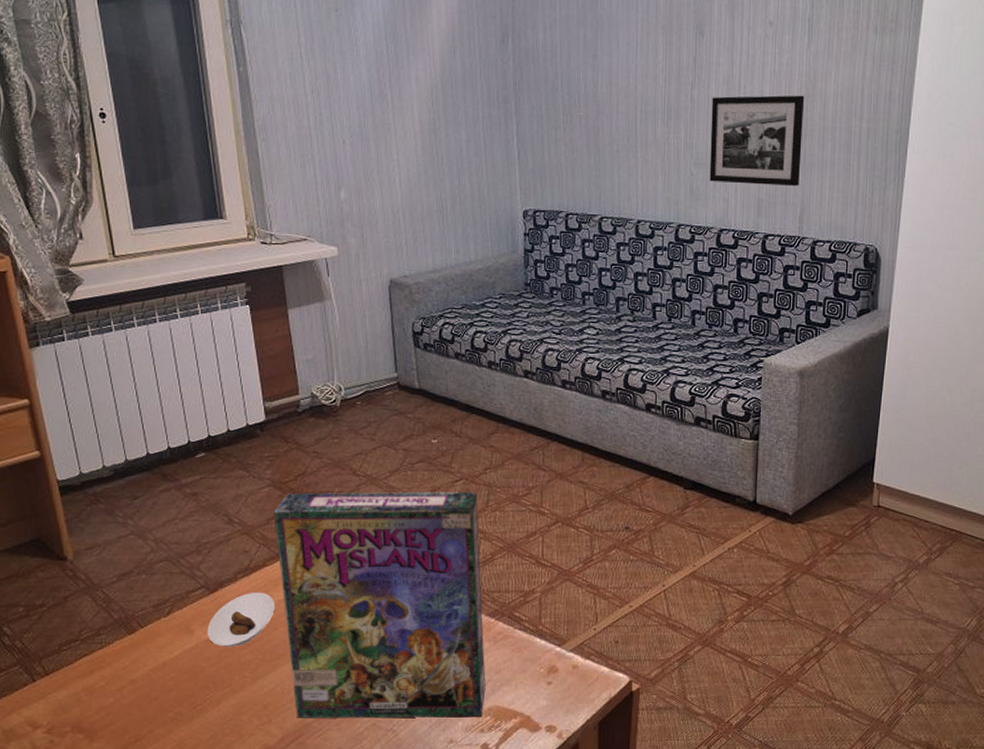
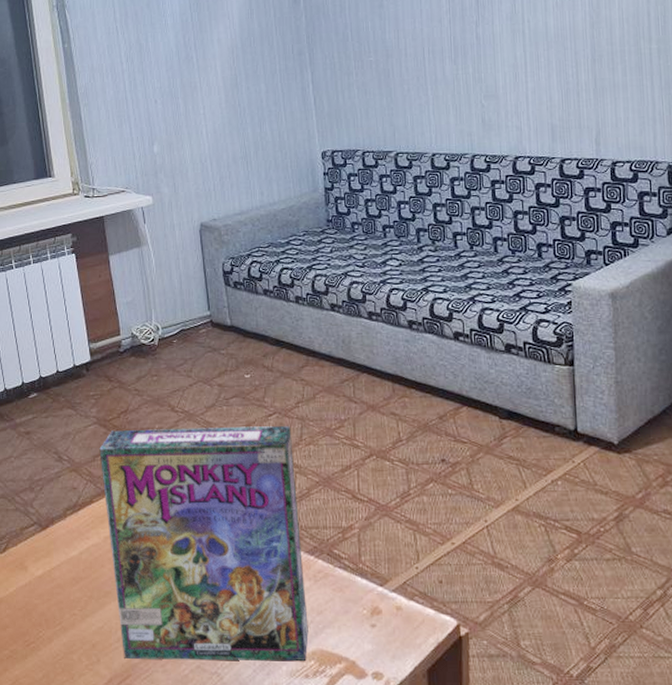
saucer: present [207,592,275,647] -> none [39,528,101,584]
picture frame: present [709,95,805,187] -> none [497,23,593,112]

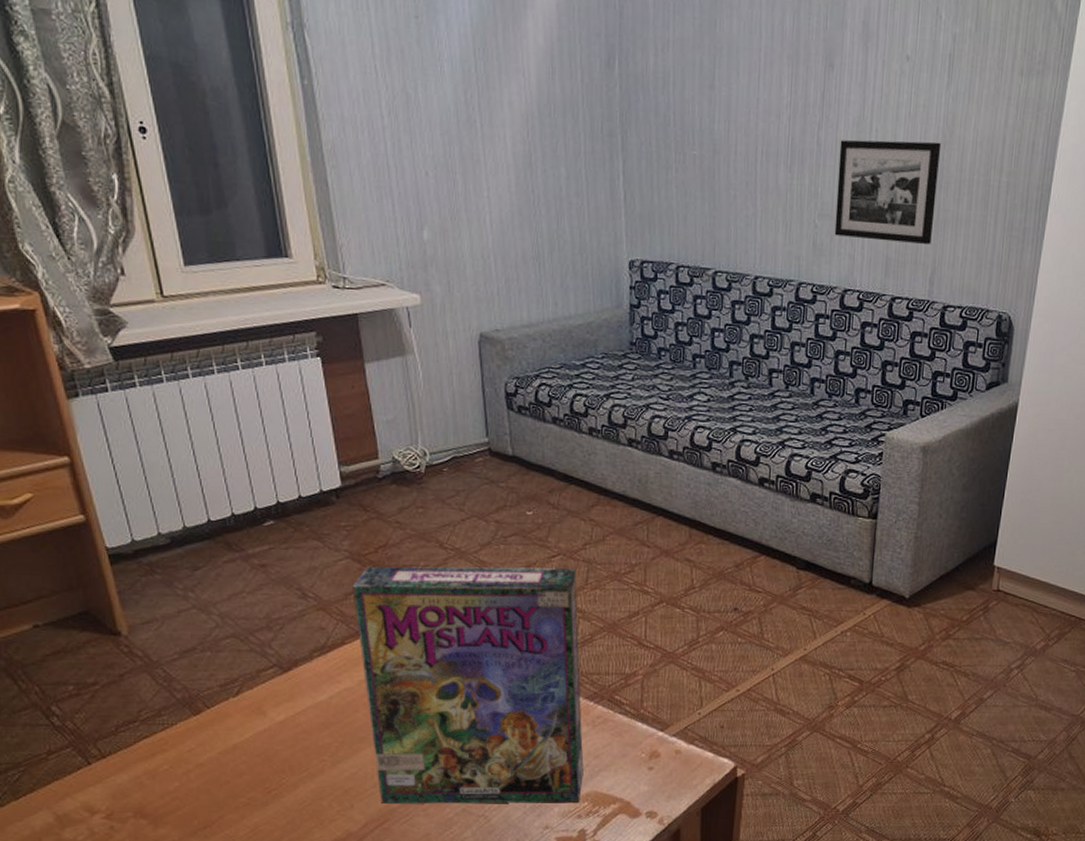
picture frame: none [497,23,593,112] -> present [834,139,942,245]

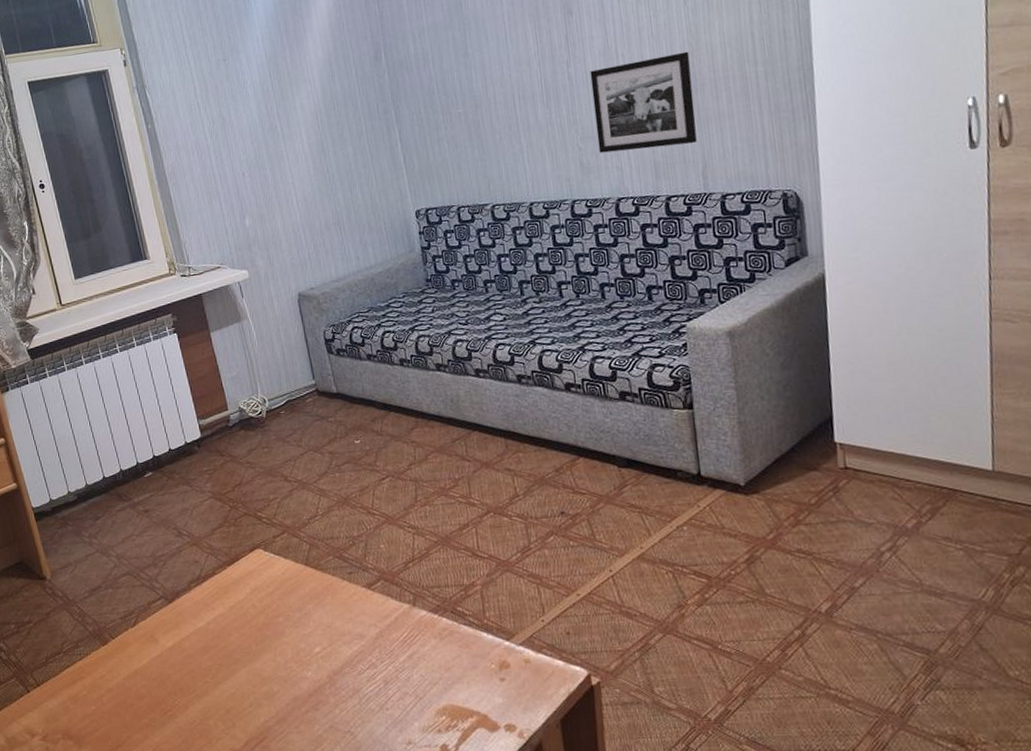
game box: present [352,566,584,804] -> none [217,487,438,722]

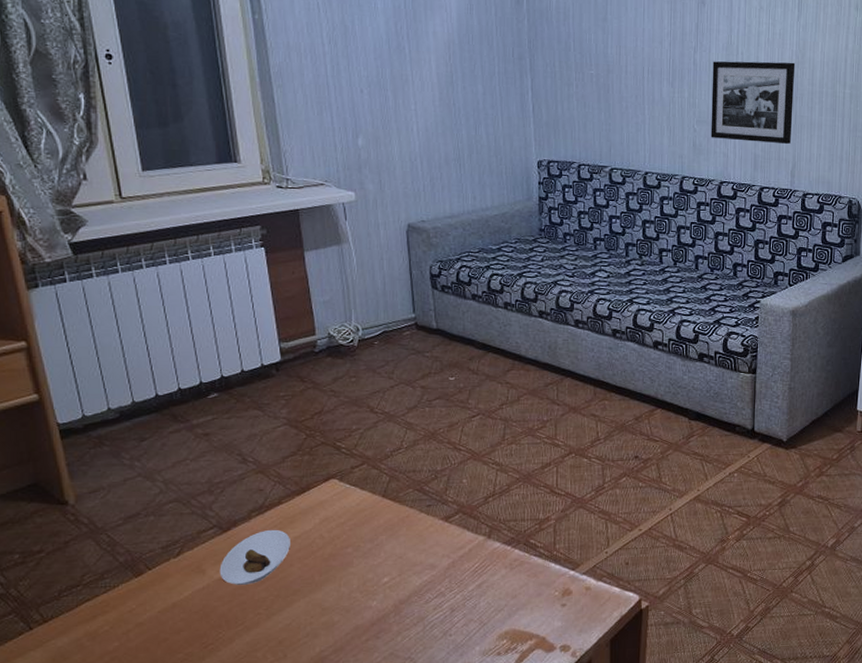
saucer: none [169,599,227,654] -> present [219,529,290,585]

